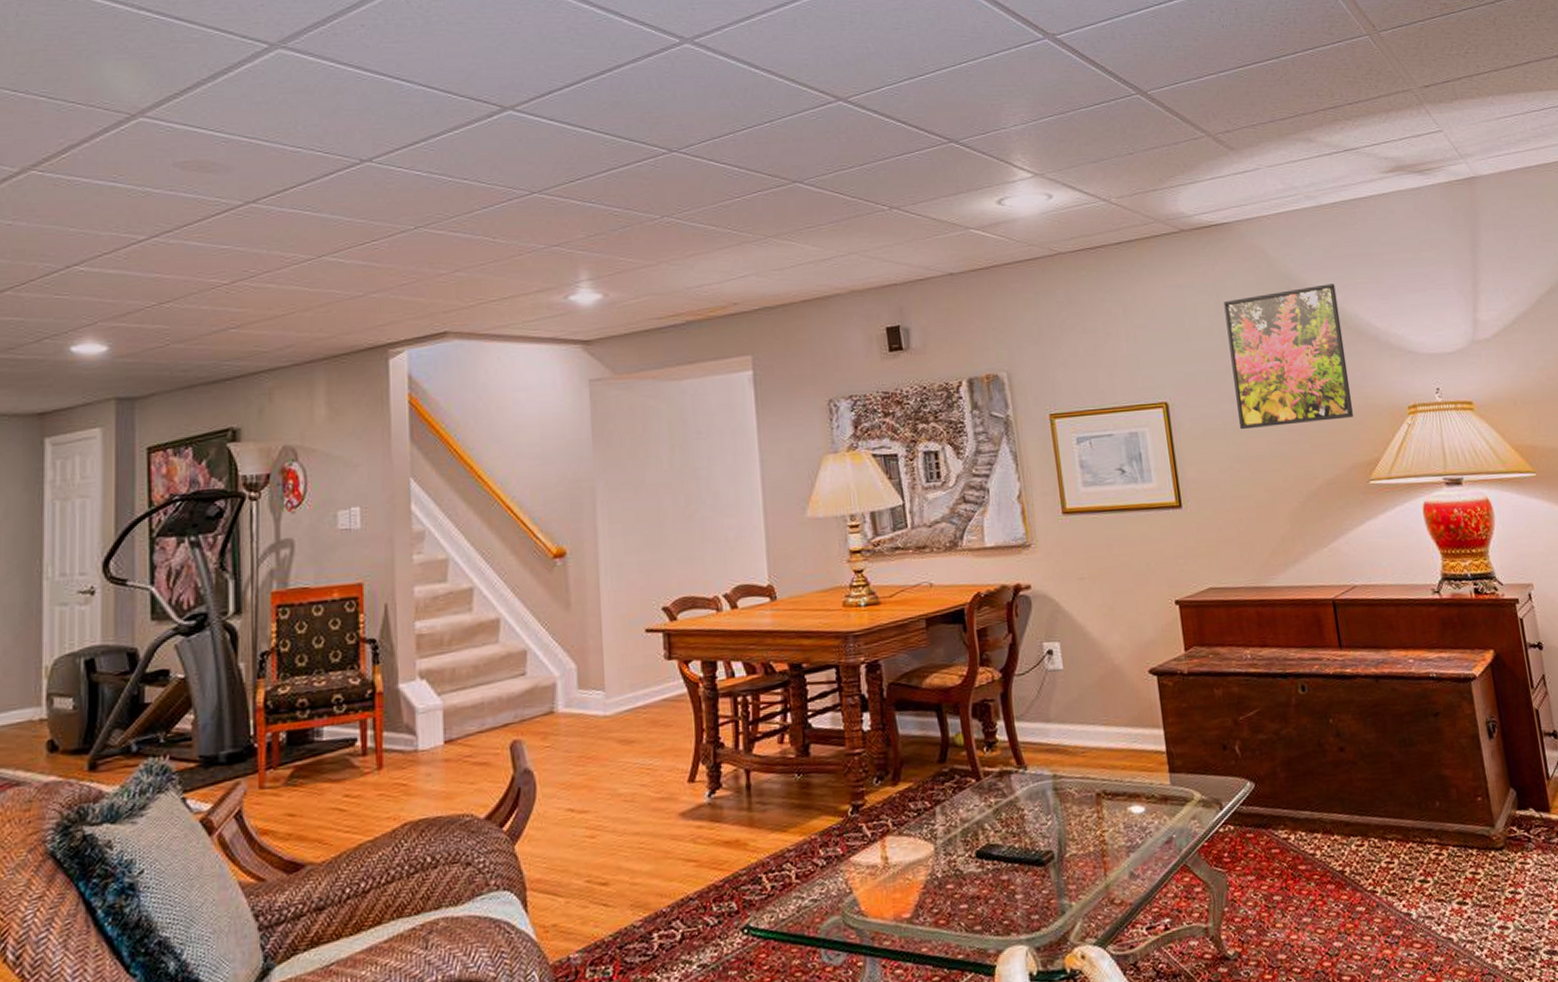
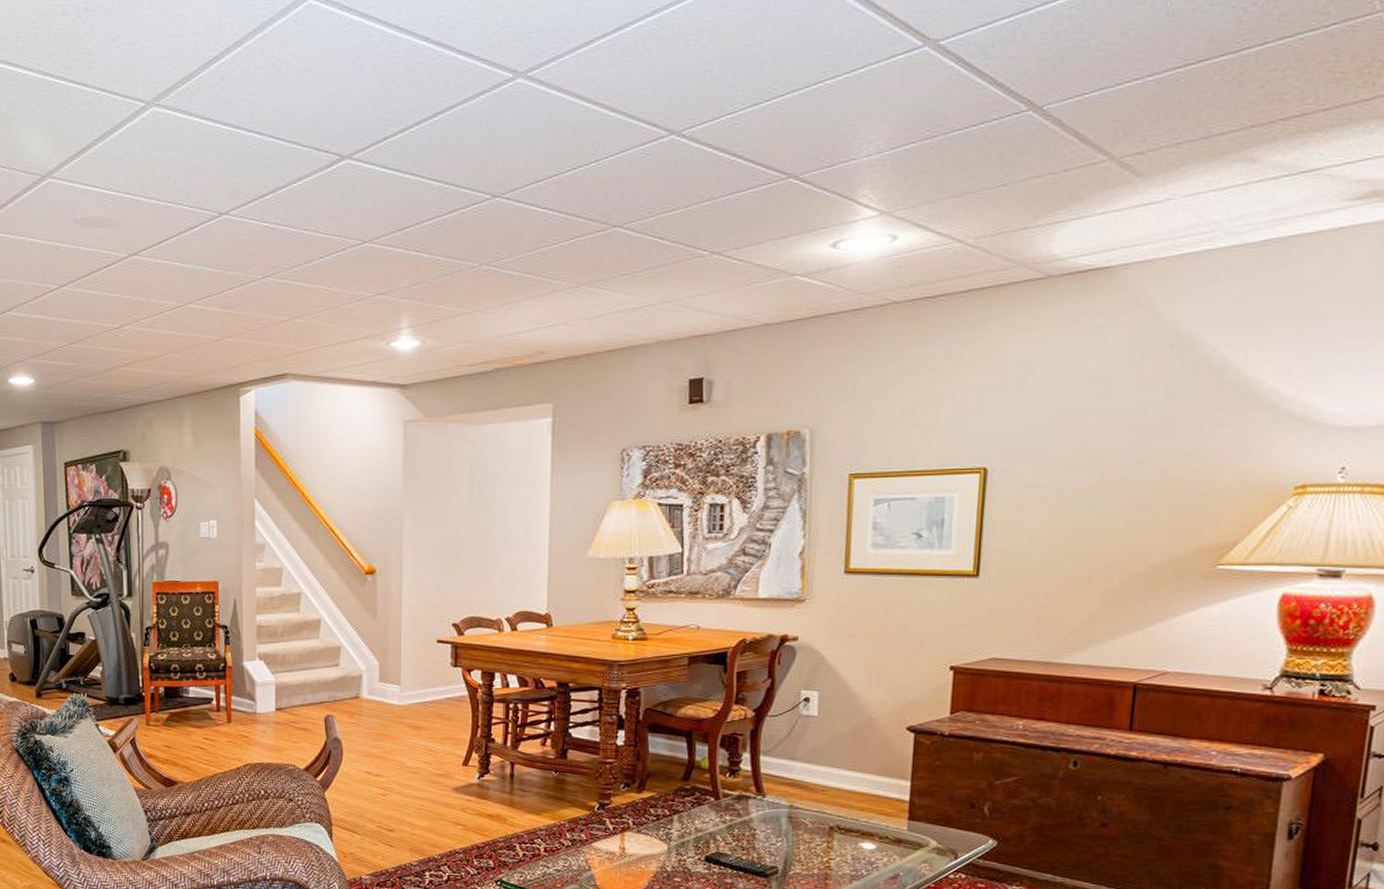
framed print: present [1223,284,1353,430] -> none [1069,340,1236,502]

